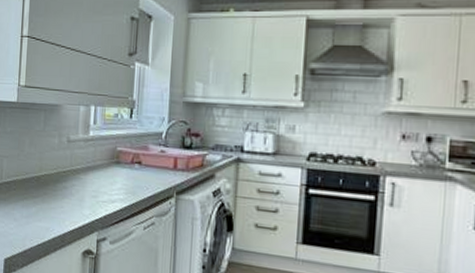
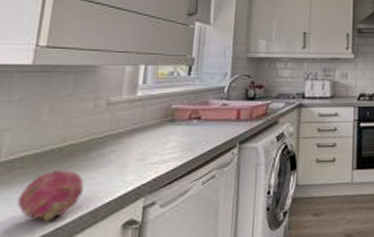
fruit: none [14,195,55,238] -> present [17,170,84,223]

